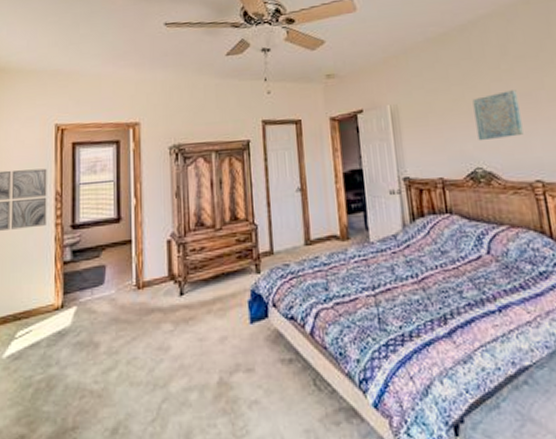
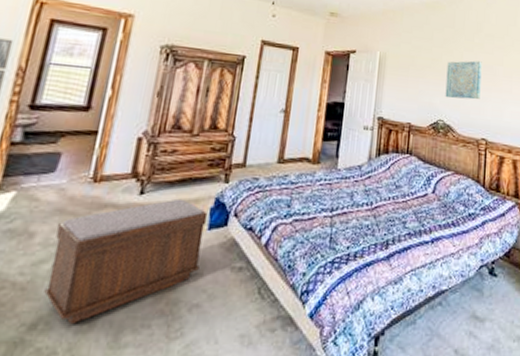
bench: none [117,295,250,428] -> present [44,198,208,325]

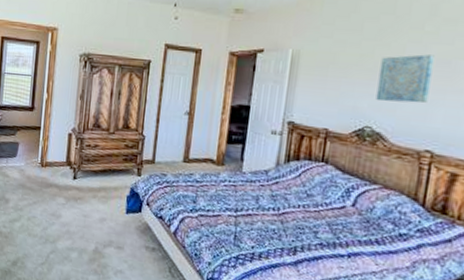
bench: present [44,198,208,325] -> none [19,185,125,268]

